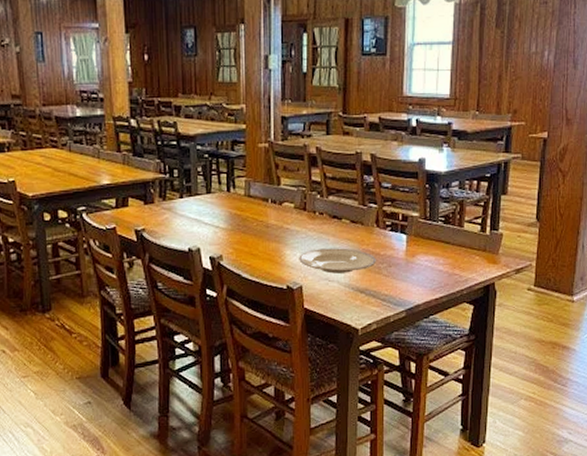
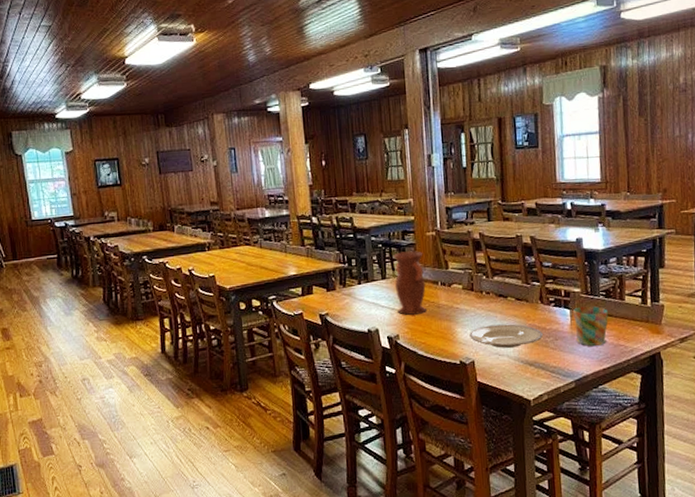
pitcher: none [220,163,255,234] -> present [393,251,426,315]
mug: none [410,231,446,274] -> present [573,306,609,346]

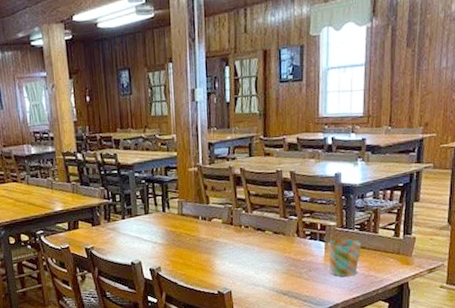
pitcher: present [393,251,426,315] -> none [156,186,187,248]
plate: present [469,324,543,348] -> none [228,256,297,279]

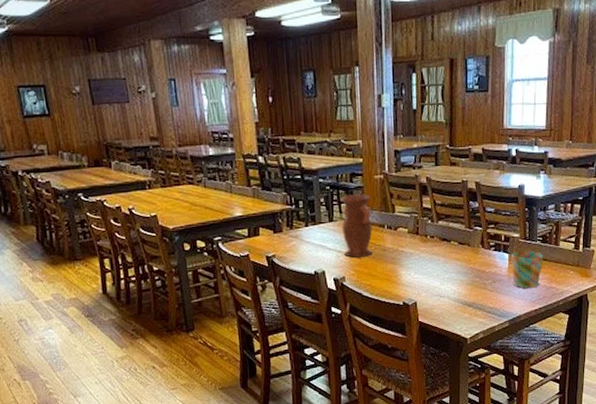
pitcher: none [156,186,187,248] -> present [341,194,372,258]

